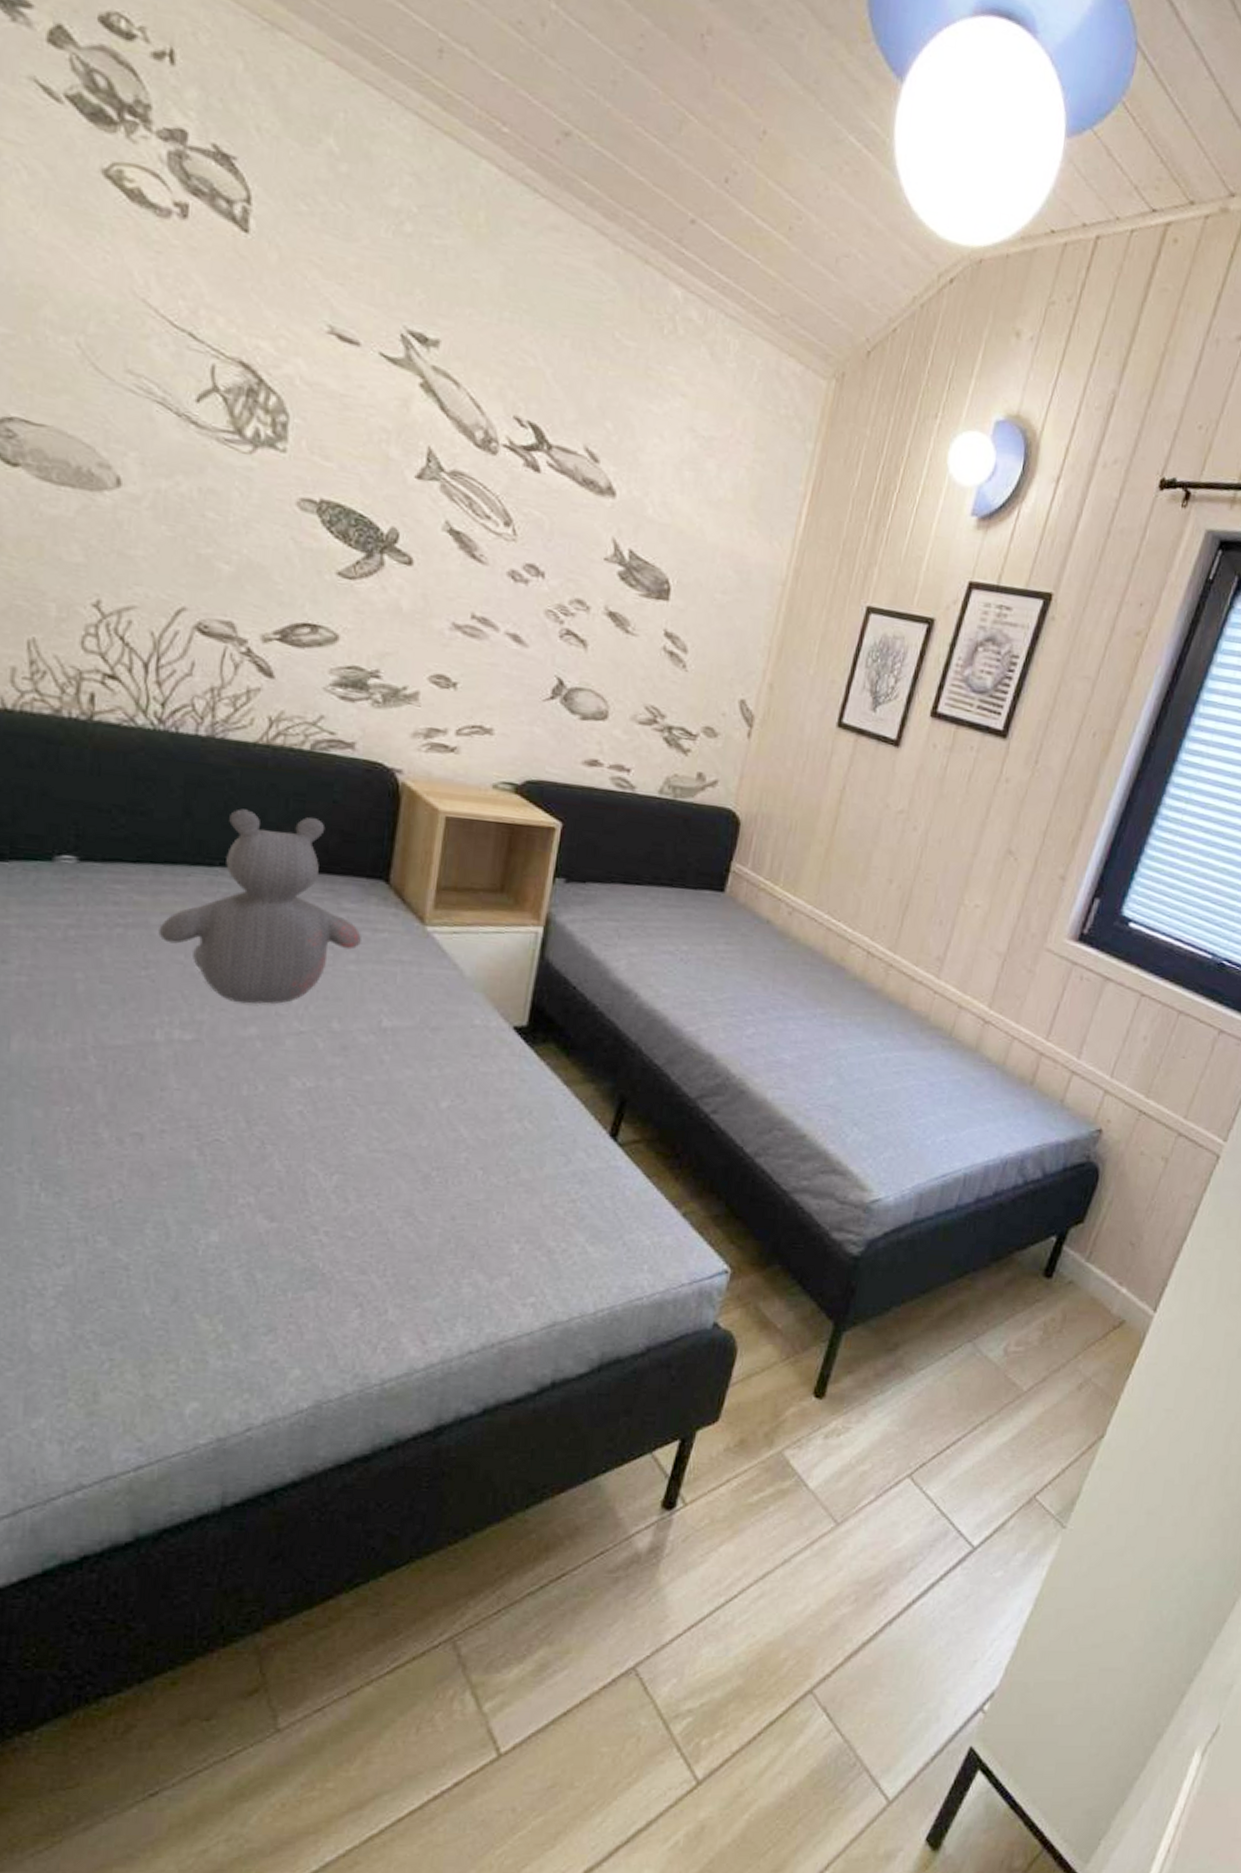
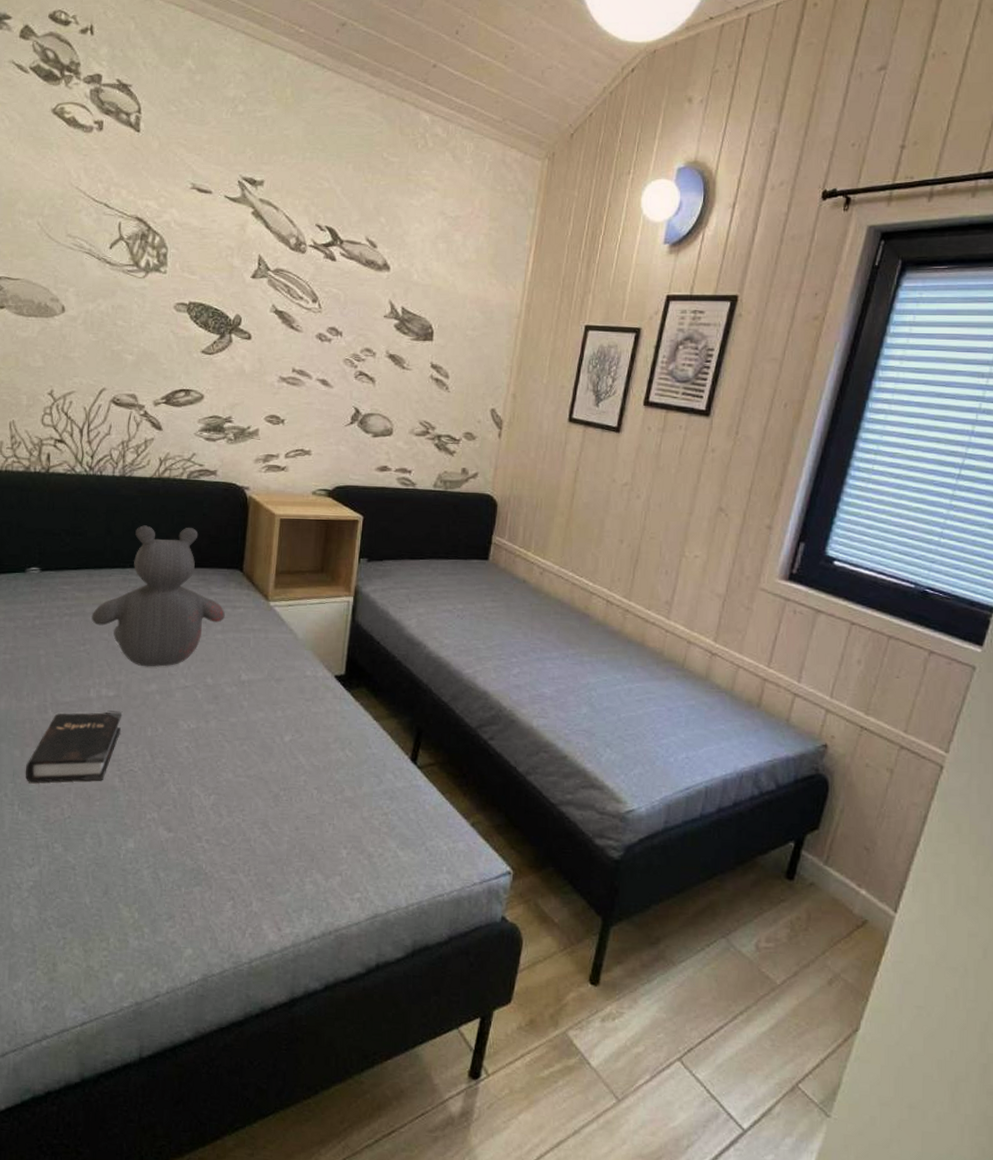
hardback book: none [51,1060,205,1154] -> present [25,712,123,783]

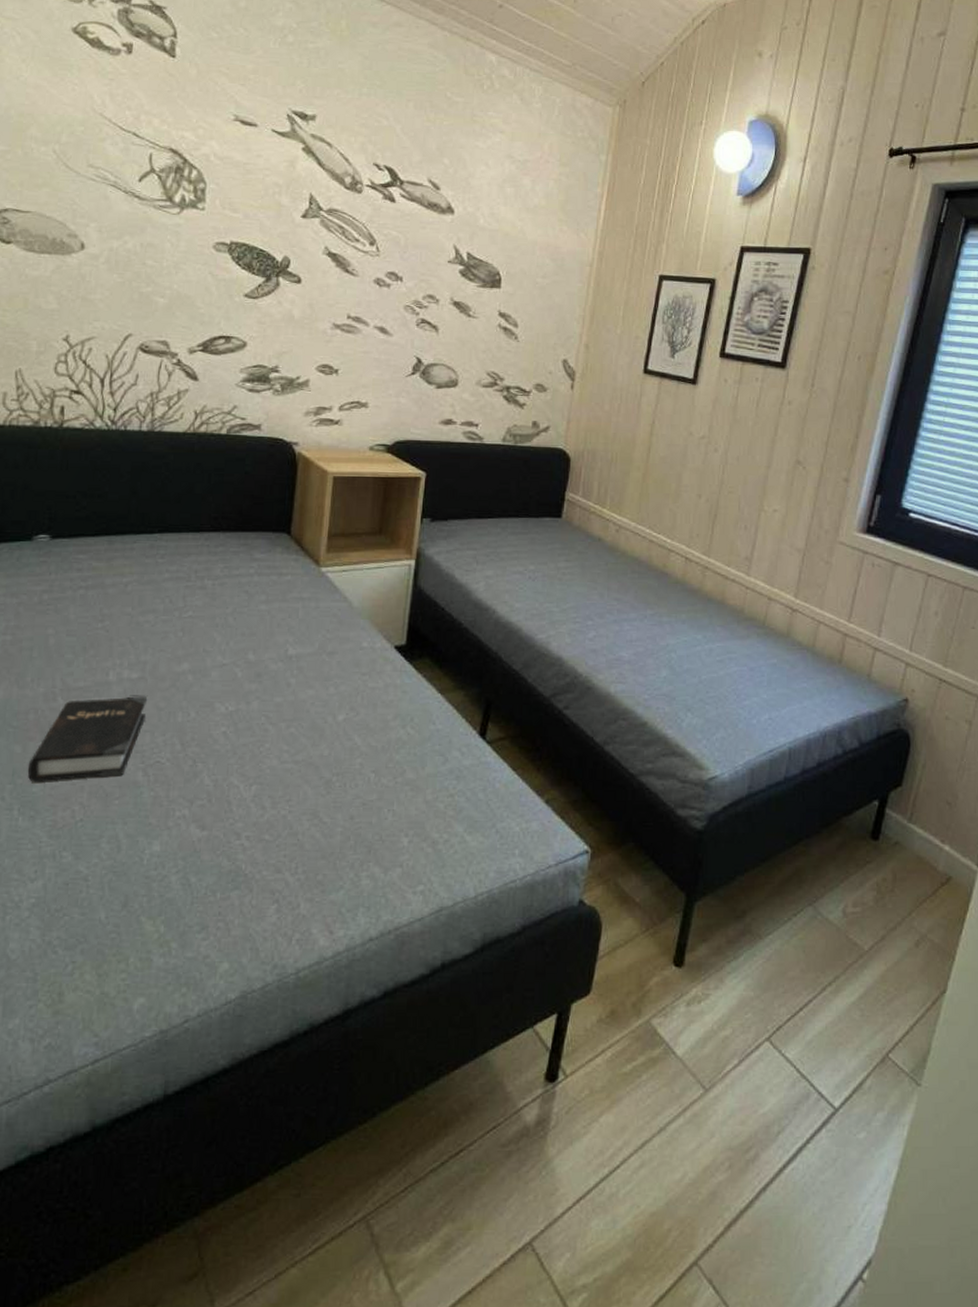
teddy bear: present [91,525,226,667] -> none [111,485,271,644]

